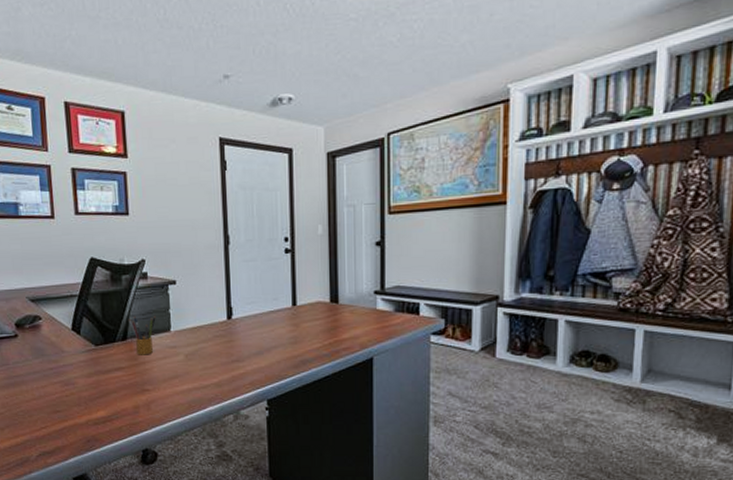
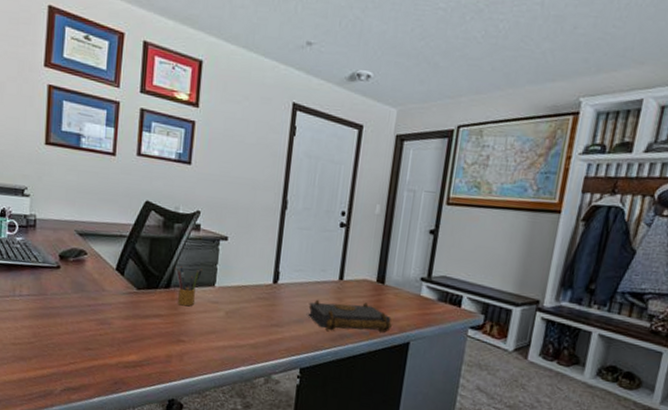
book: none [266,324,352,358] -> present [307,299,392,333]

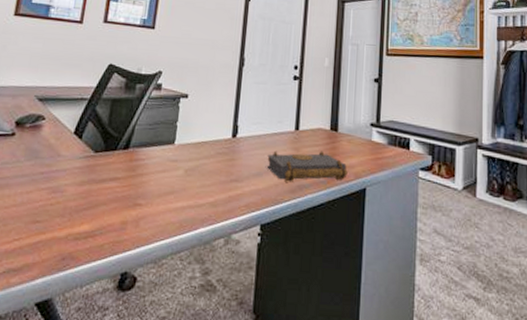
pencil box: present [174,265,203,307] -> none [134,125,163,167]

